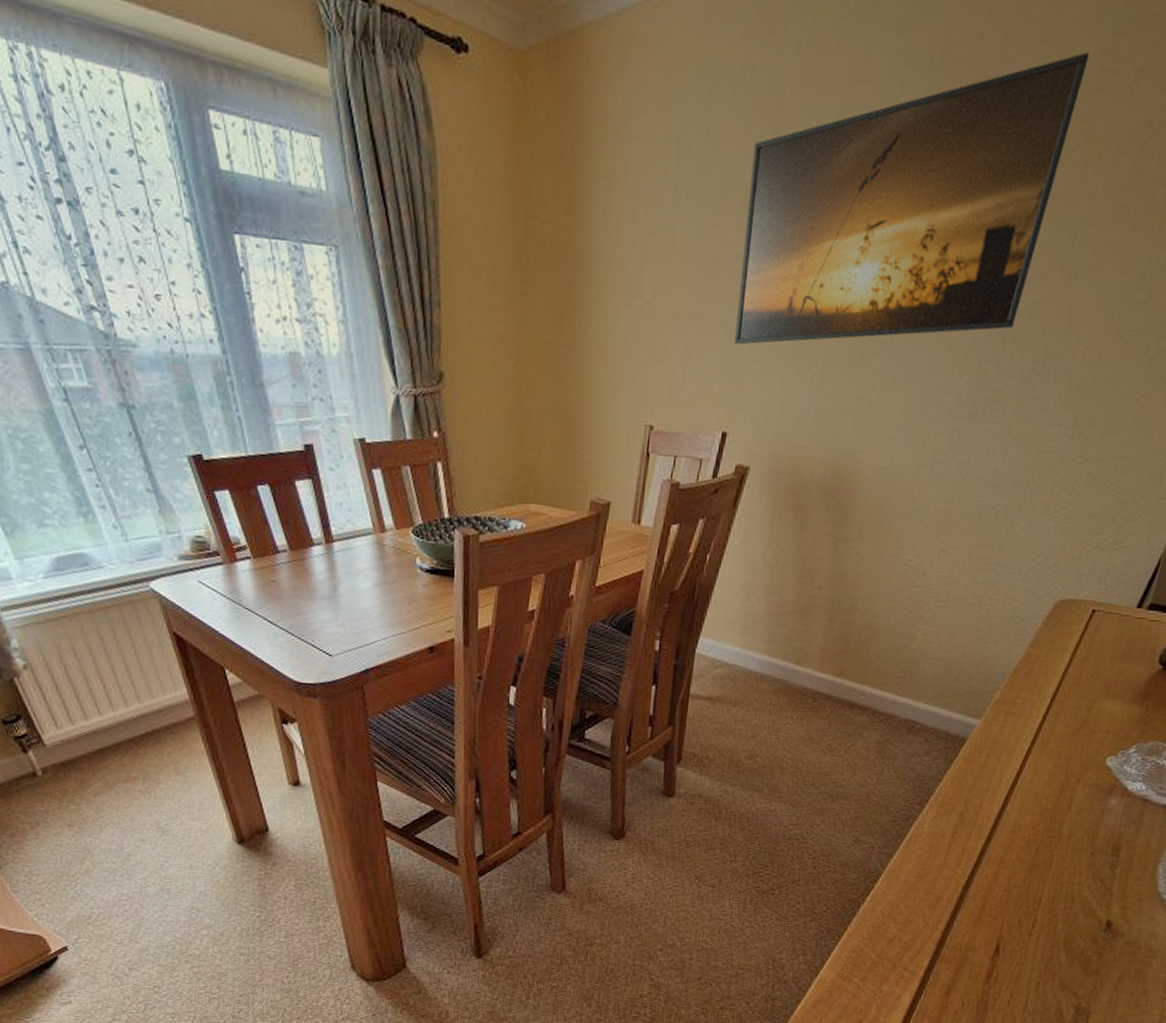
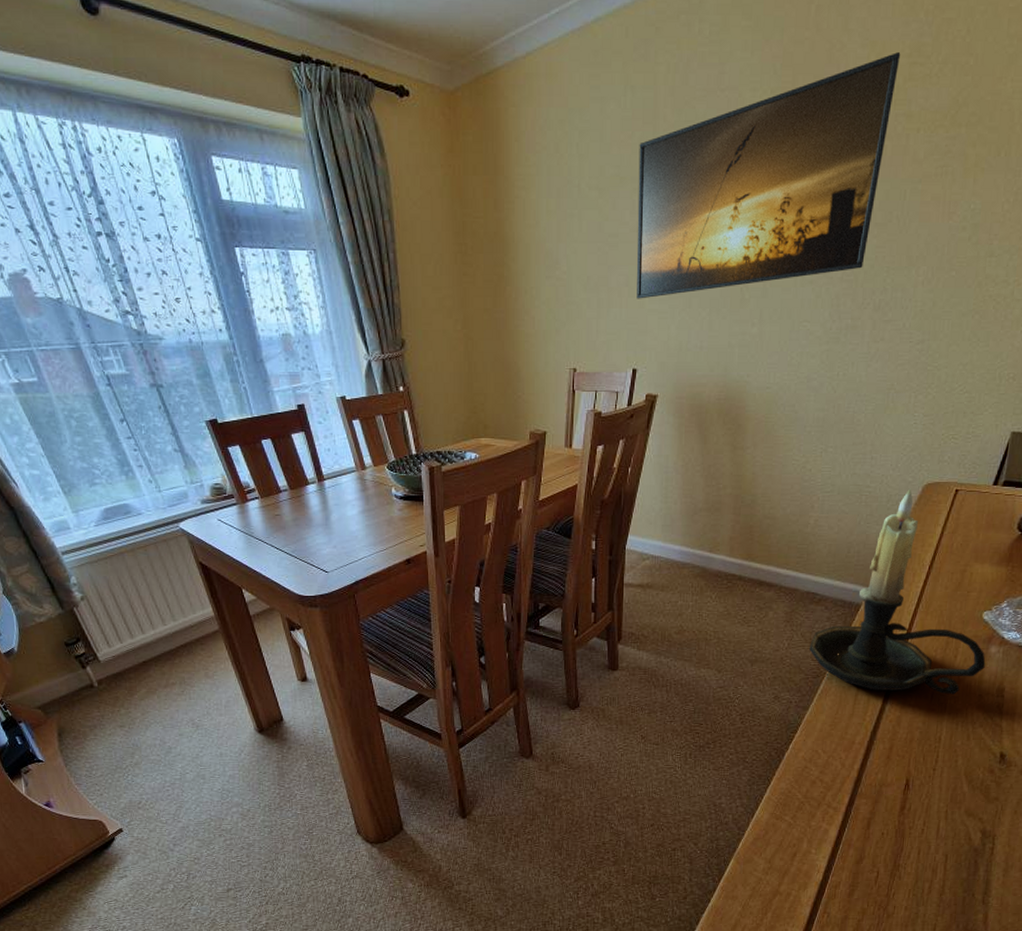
candle holder: none [901,604,1104,851] -> present [809,488,986,695]

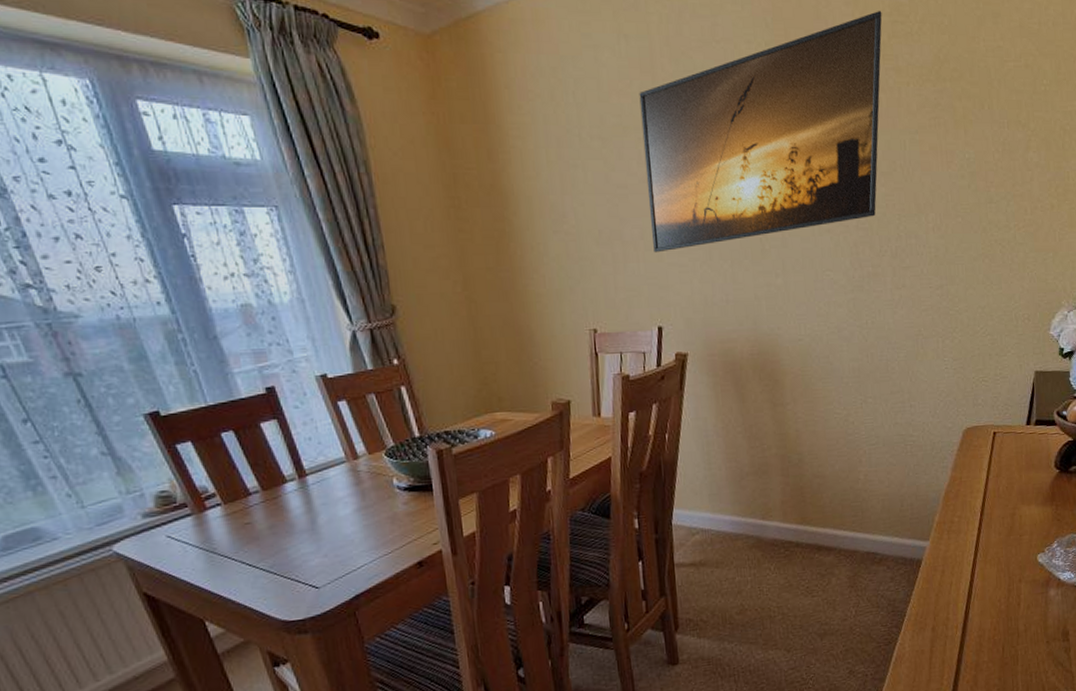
candle holder: present [809,488,986,695] -> none [877,434,1048,651]

